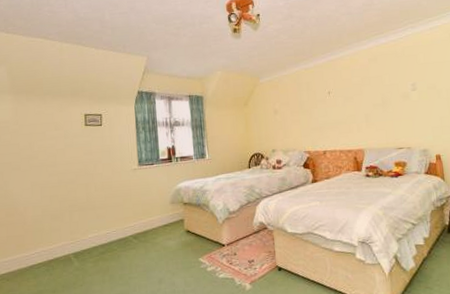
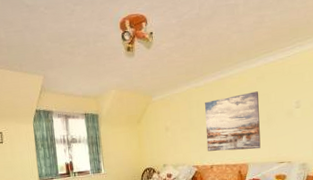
wall art: none [315,73,377,136] -> present [205,91,261,152]

